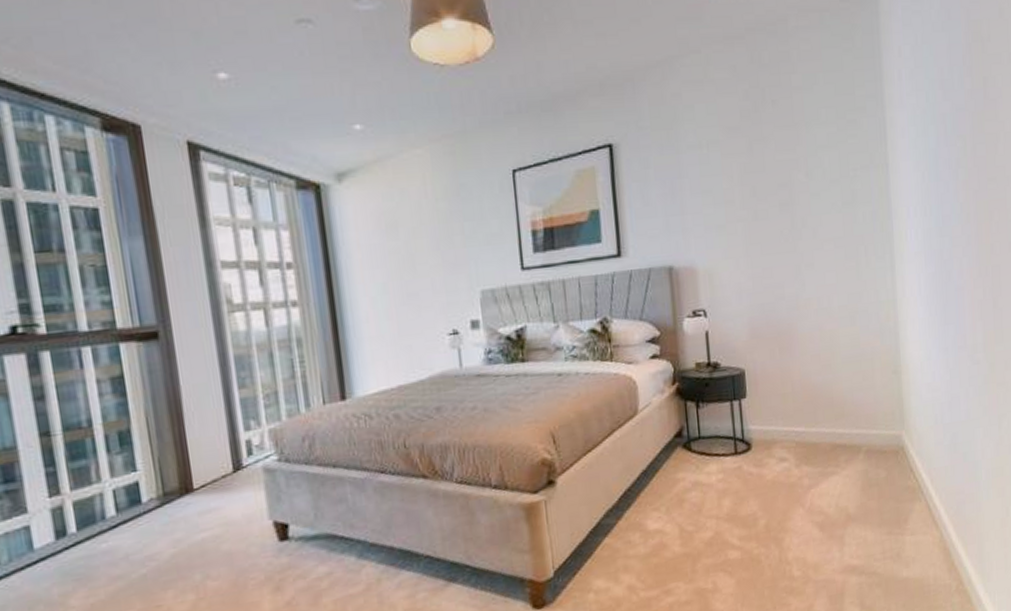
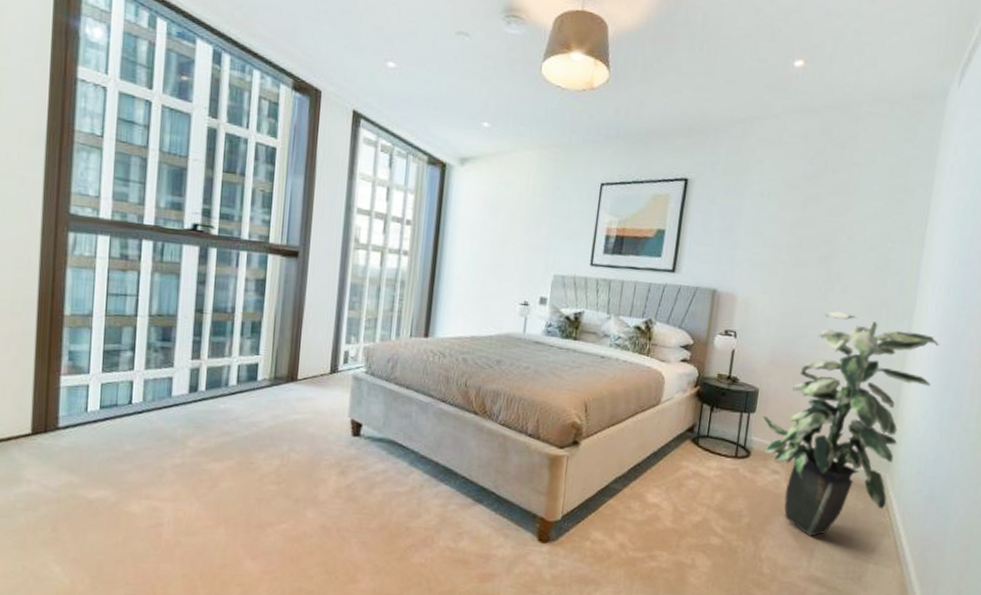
indoor plant: none [755,260,928,523] -> present [762,311,939,536]

